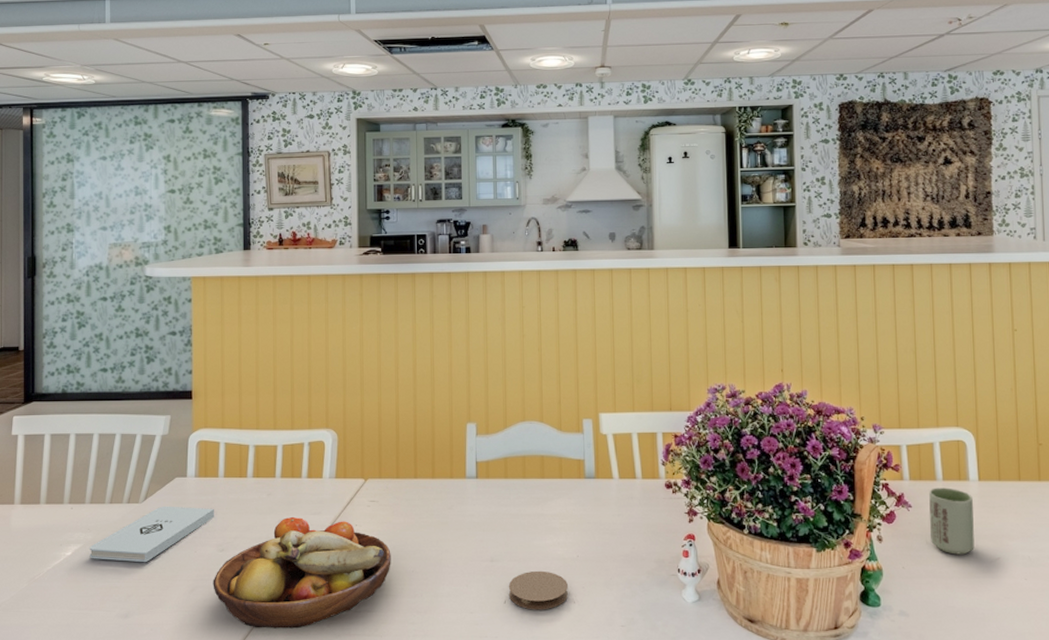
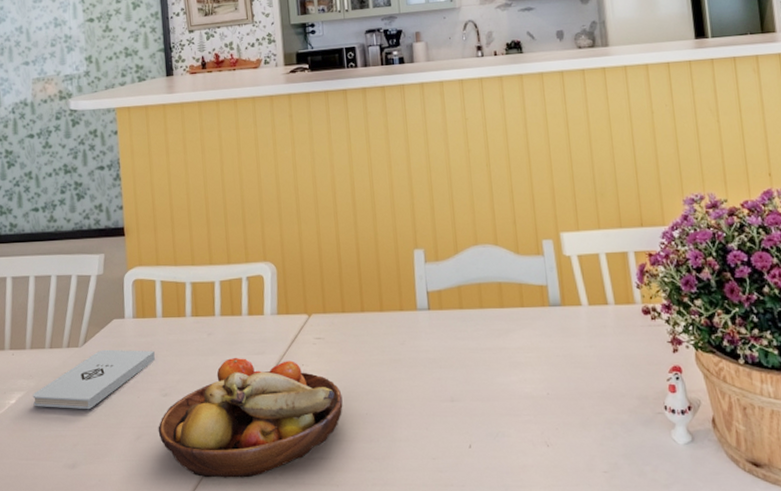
coaster: present [508,570,569,610] -> none [472,410,541,455]

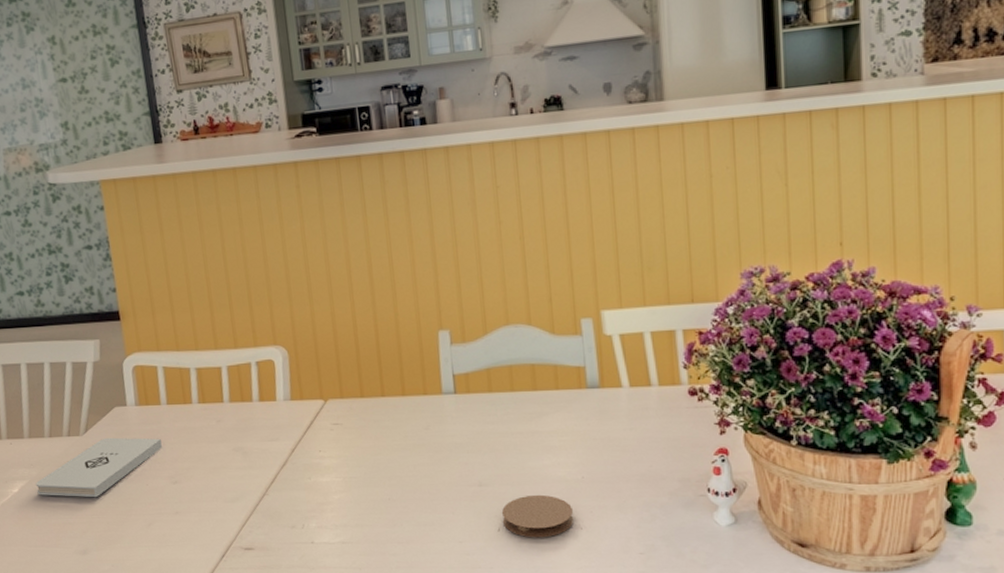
fruit bowl: present [158,357,343,478] -> none [169,444,364,563]
coaster: none [472,410,541,455] -> present [501,494,574,538]

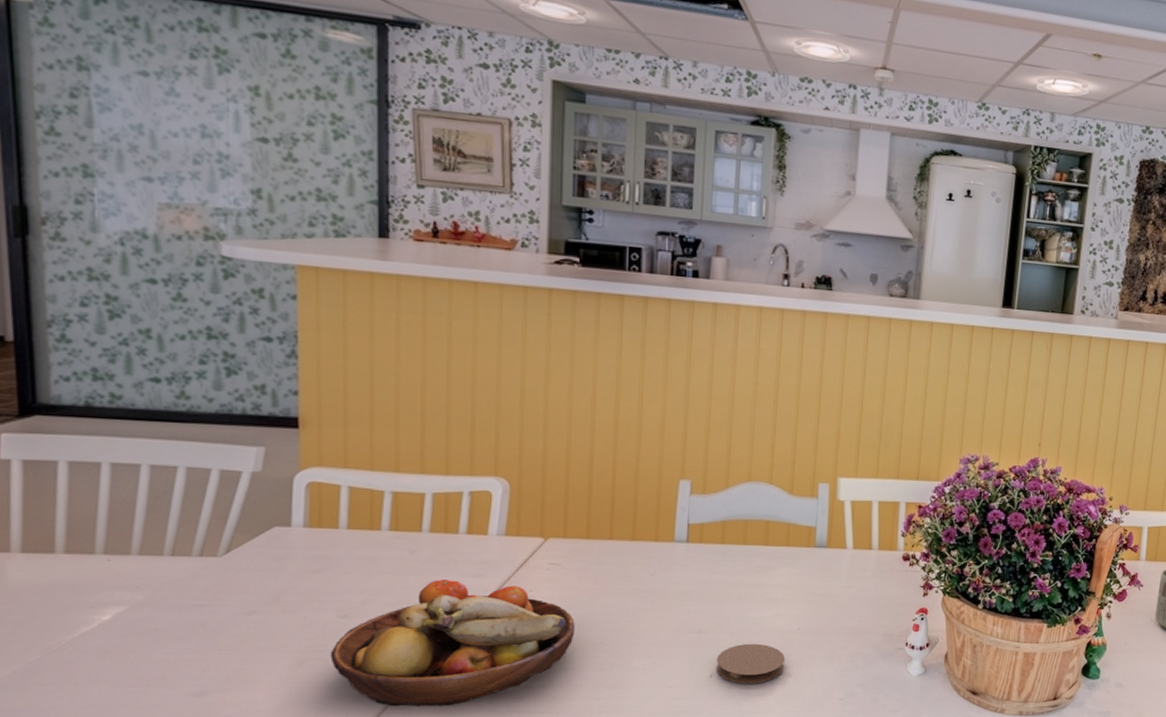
notepad: present [35,437,162,498] -> none [140,561,332,630]
fruit bowl: none [169,444,364,563] -> present [330,578,575,707]

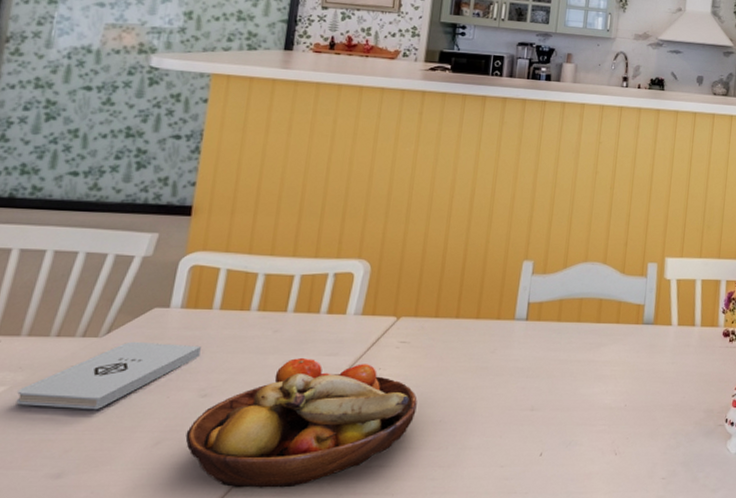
notepad: none [140,561,332,630] -> present [16,341,201,410]
coaster: present [715,643,786,684] -> none [545,420,612,463]

